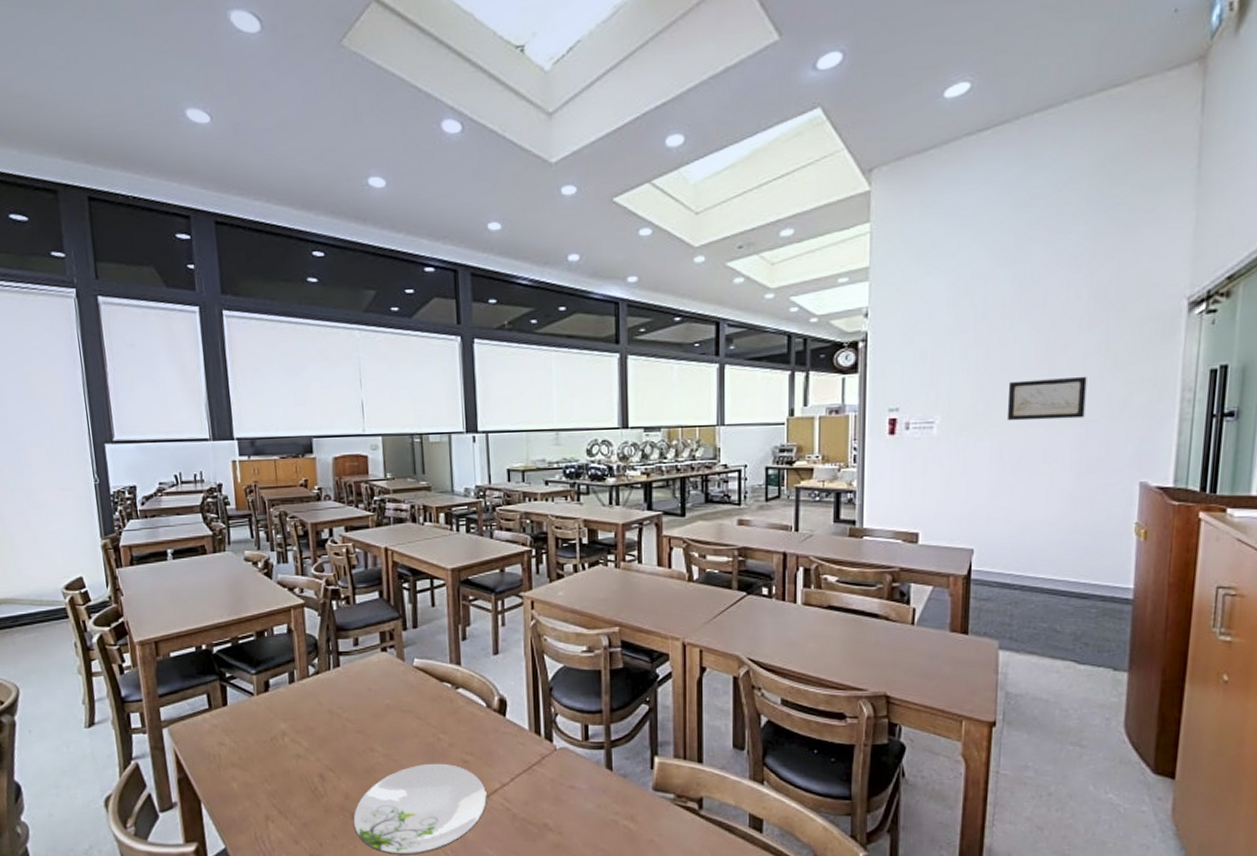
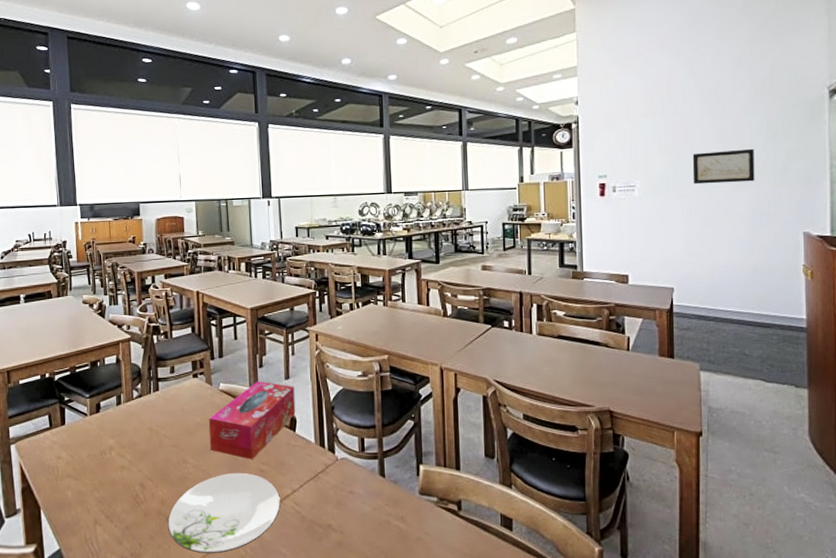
tissue box: none [401,656,506,749] -> present [209,381,296,460]

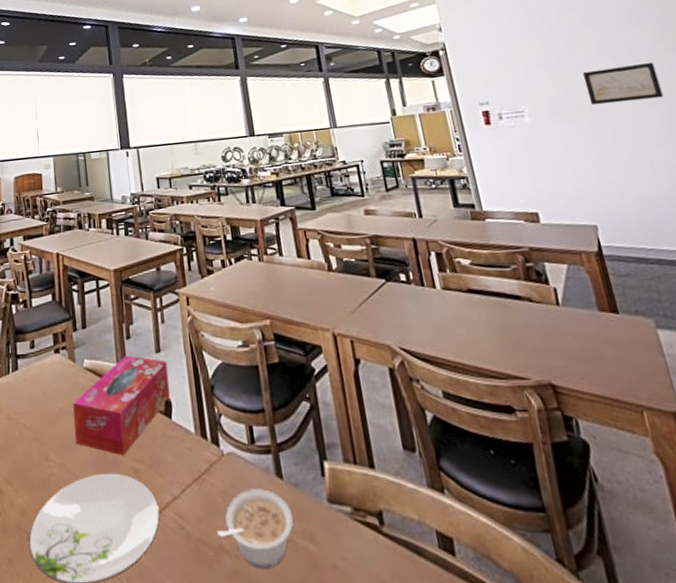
legume: none [327,485,390,541] -> present [217,489,294,569]

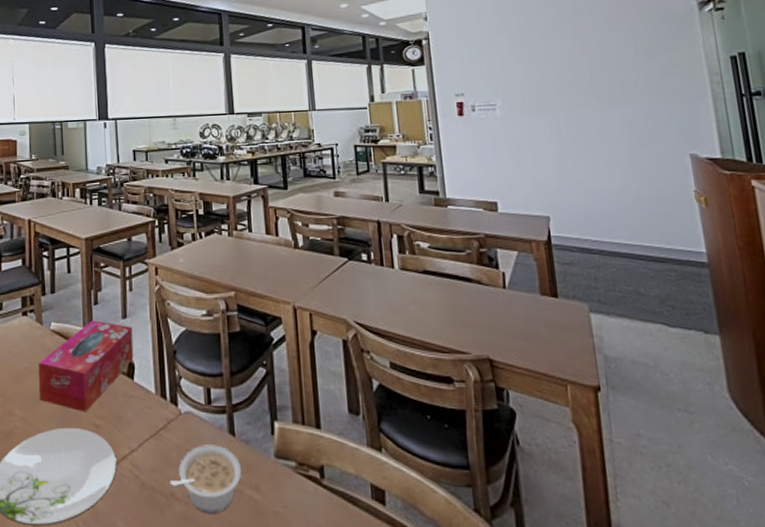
wall art: present [582,62,664,106] -> none [555,64,628,103]

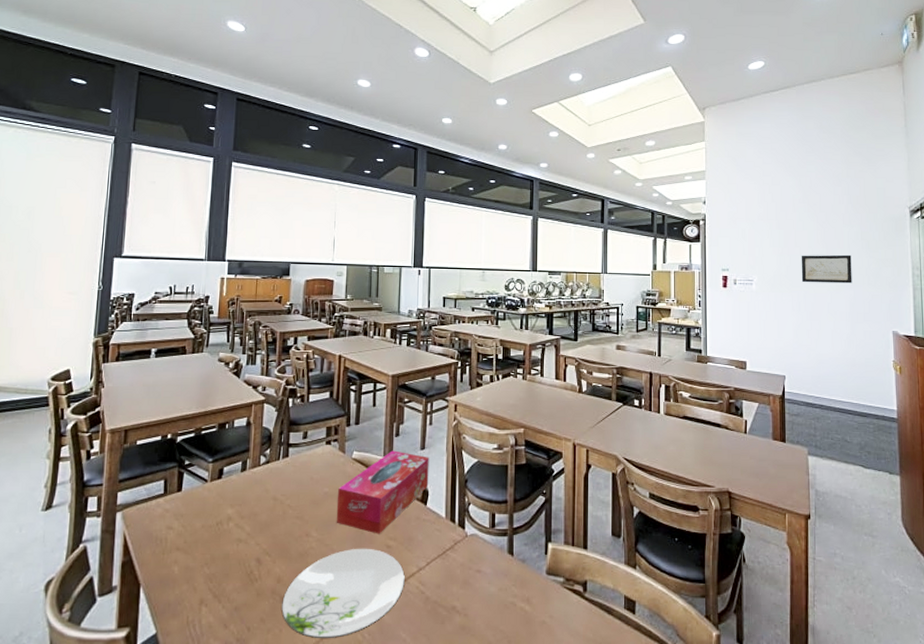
legume: present [170,445,242,514] -> none [452,563,517,624]
wall art: none [555,64,628,103] -> present [801,254,852,284]

